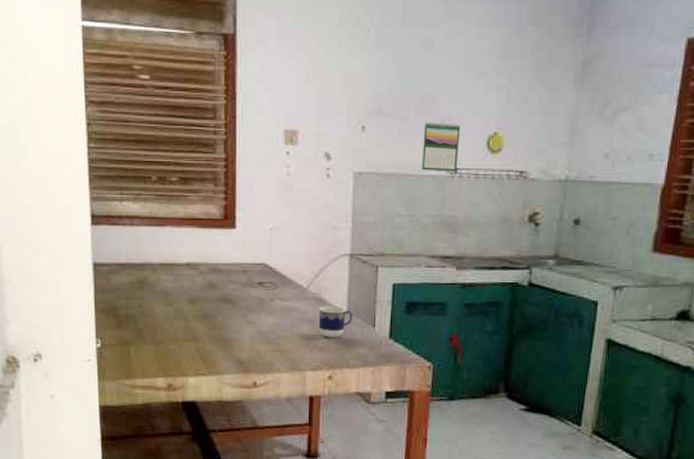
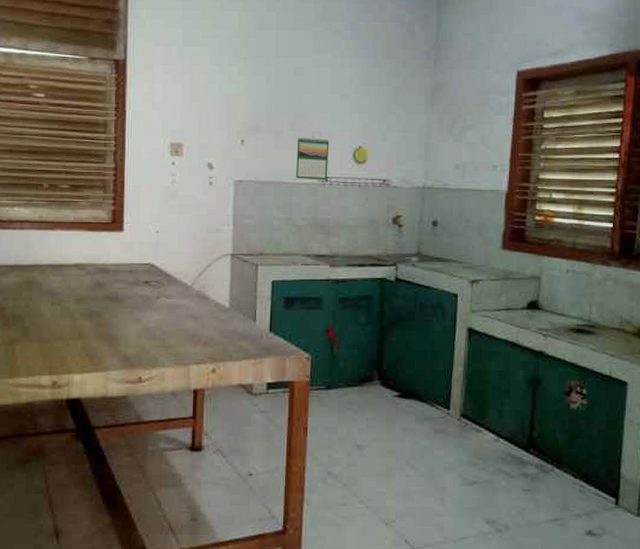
cup: present [318,306,353,338] -> none [202,302,235,333]

